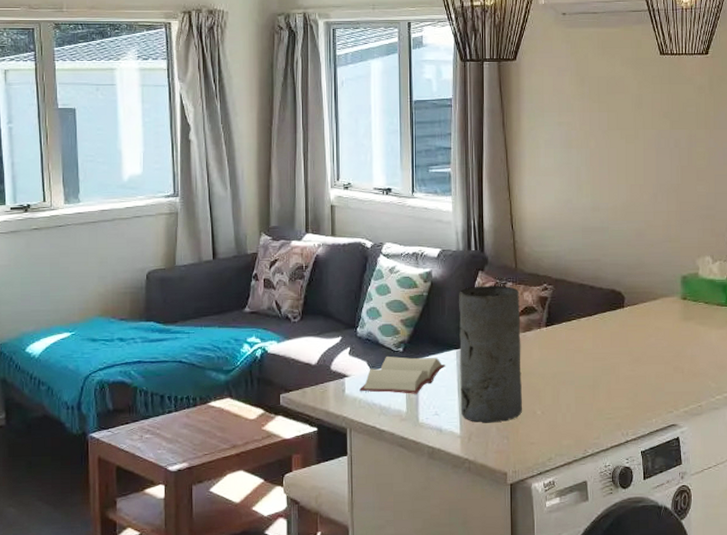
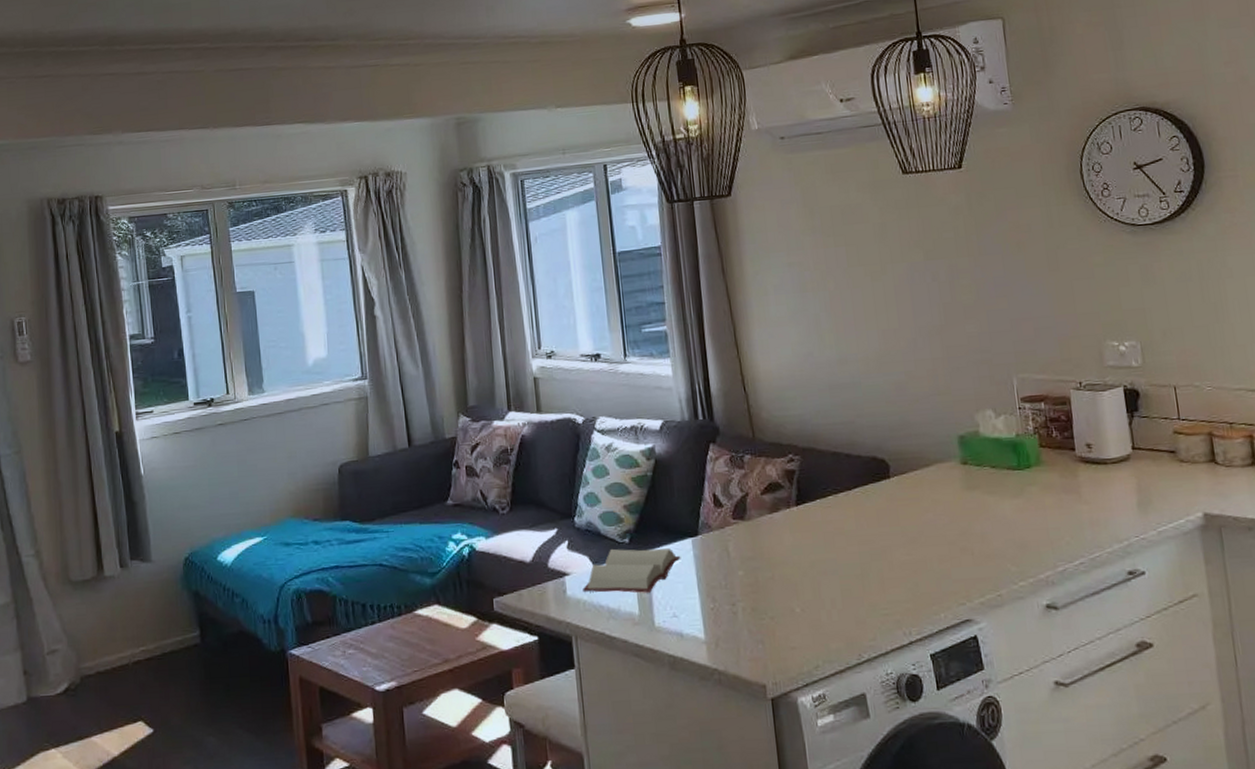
vase: present [459,285,522,423] -> none [689,459,777,625]

